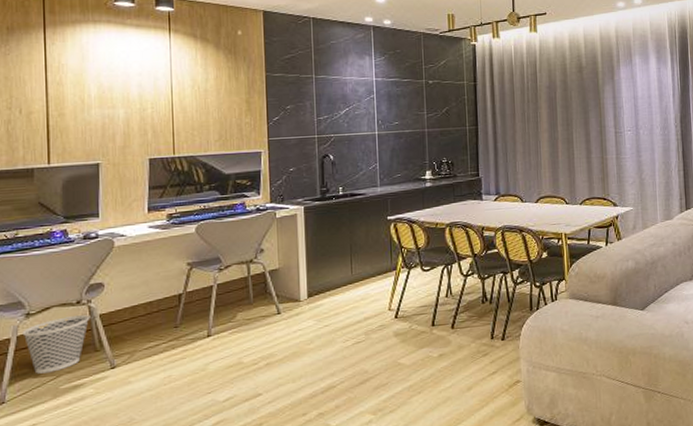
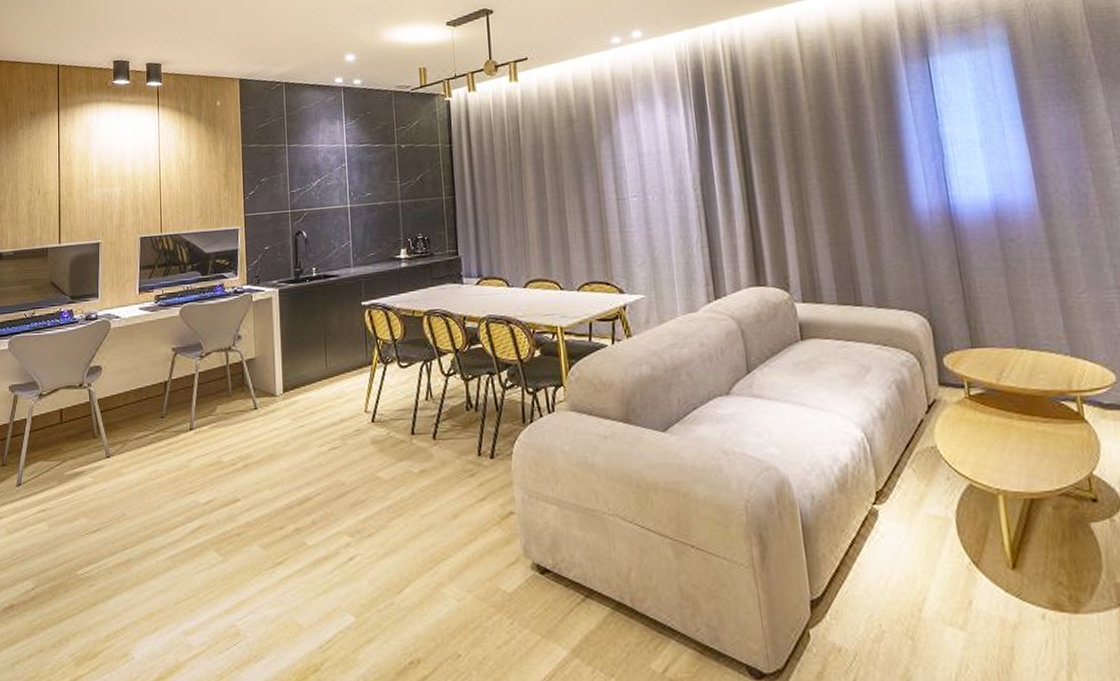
wastebasket: present [22,315,91,374] -> none [36,399,90,457]

